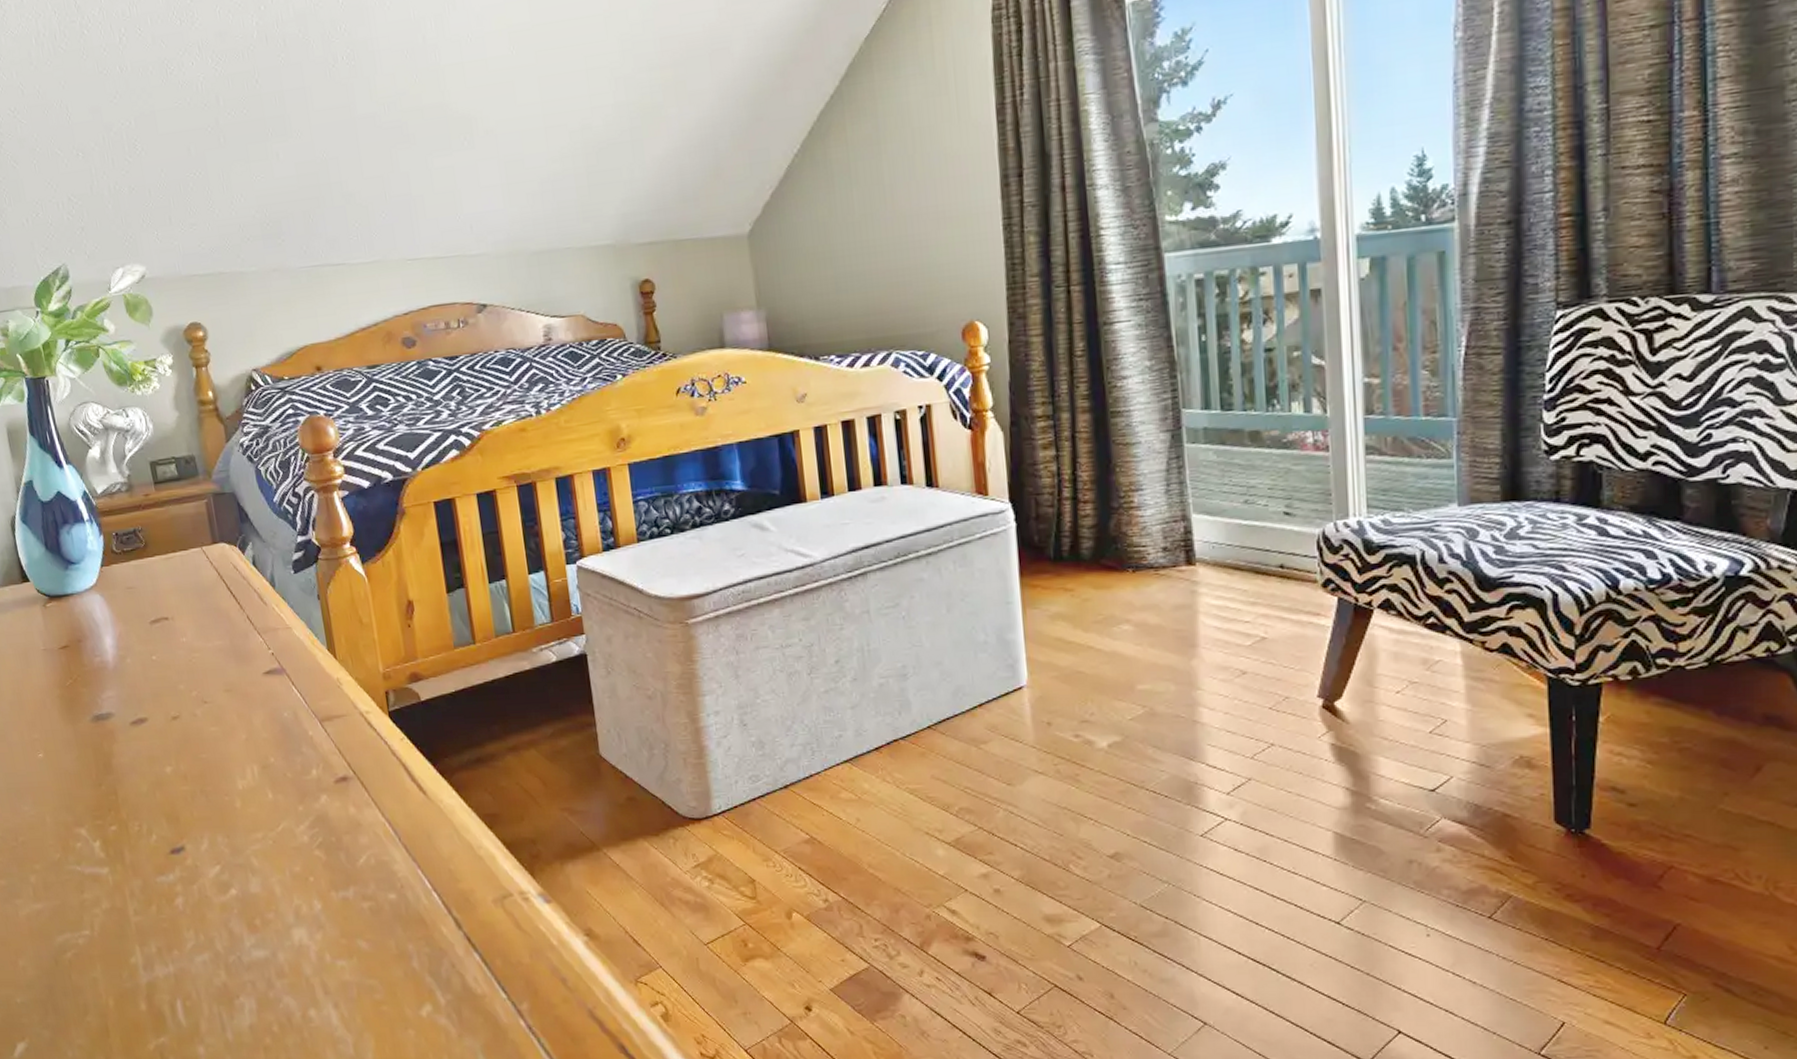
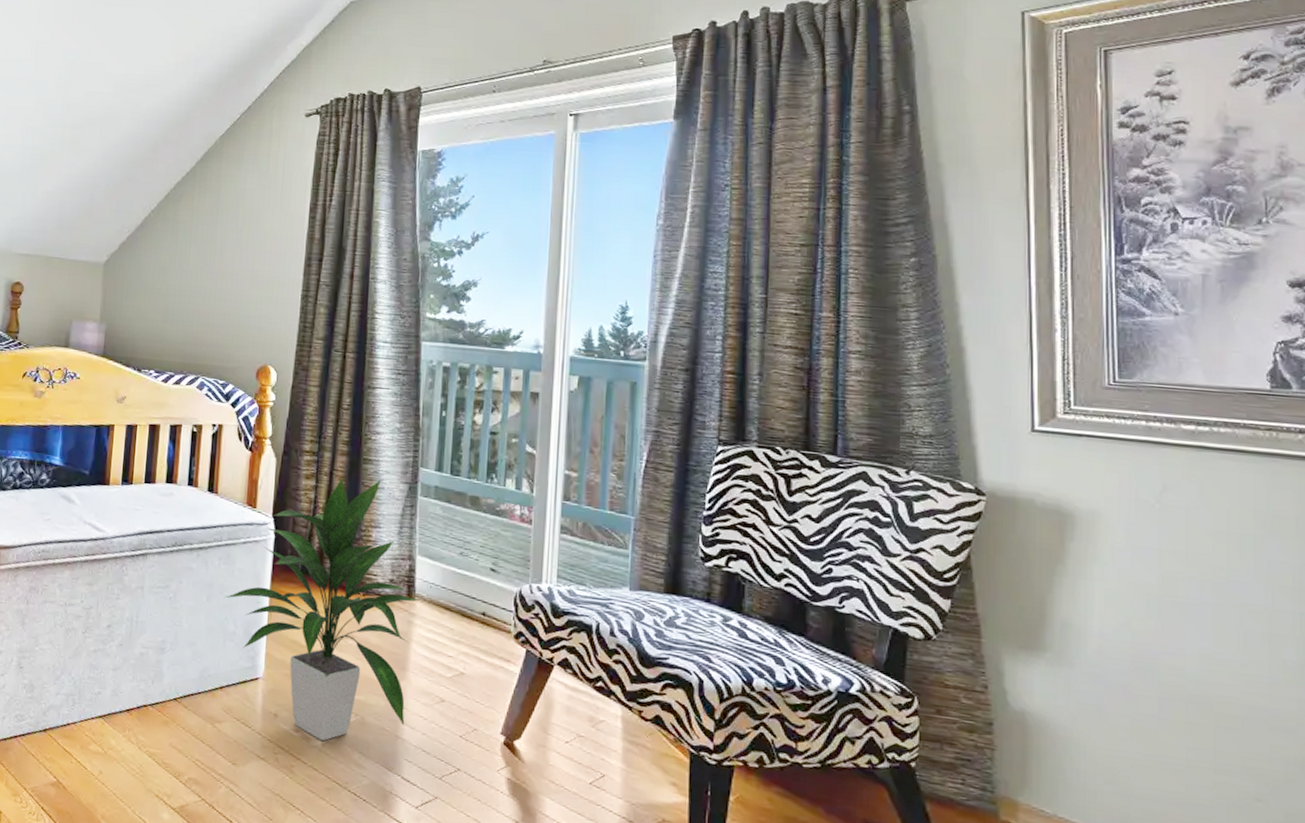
indoor plant: none [968,433,1203,741] -> present [225,477,421,741]

